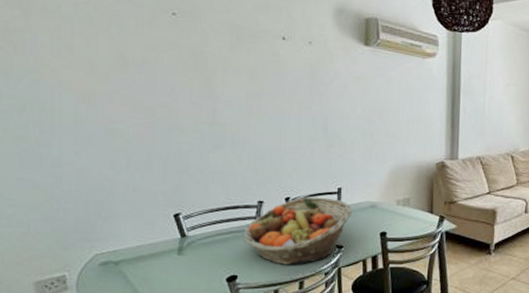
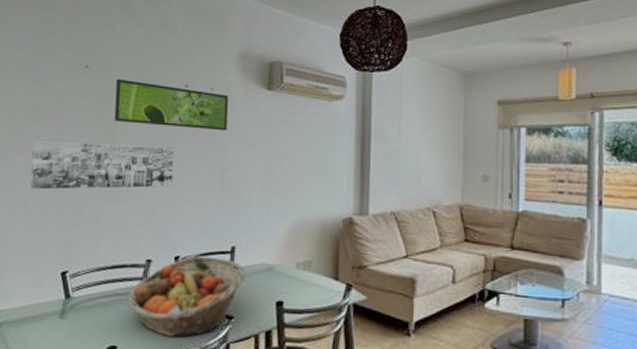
wall art: none [124,88,277,138] -> present [30,140,174,190]
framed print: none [208,28,328,84] -> present [114,78,229,131]

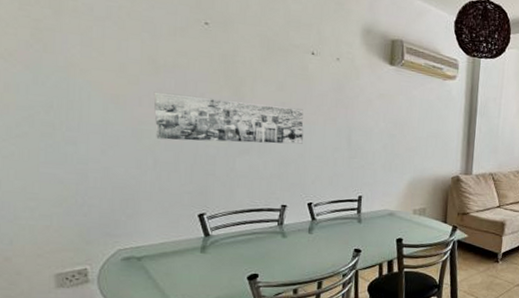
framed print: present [114,78,229,131] -> none [239,39,354,99]
fruit basket: present [126,256,246,337] -> none [265,203,372,266]

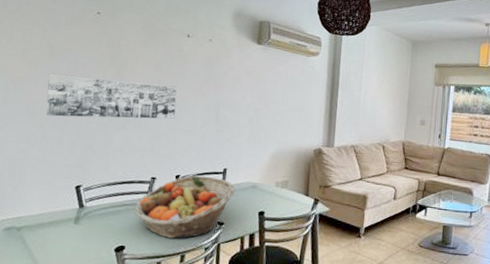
fruit basket: none [265,203,372,266] -> present [134,175,235,239]

